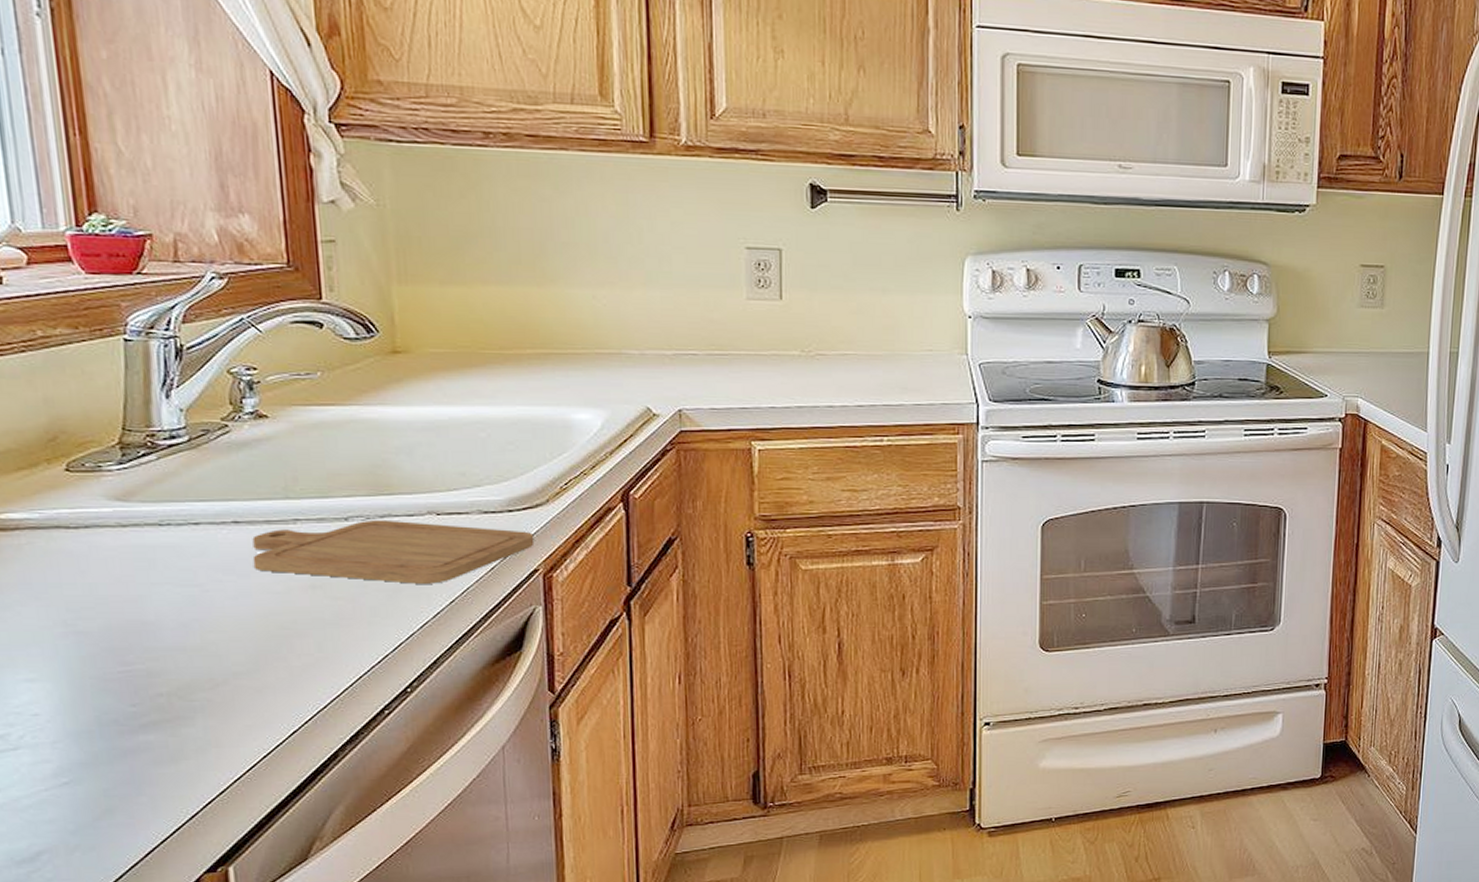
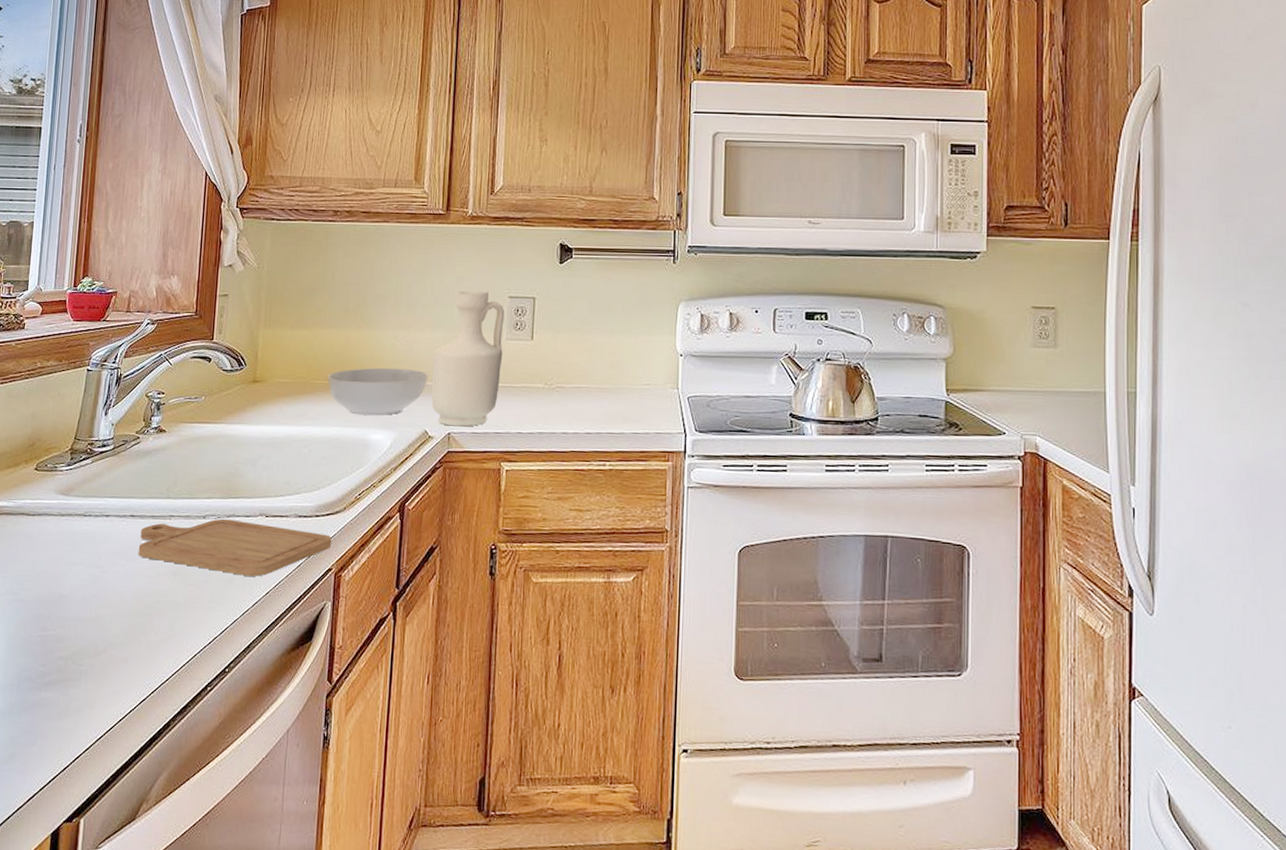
bowl: none [500,333,647,392] -> present [326,367,430,416]
ceramic jug: none [649,240,744,402] -> present [431,291,505,427]

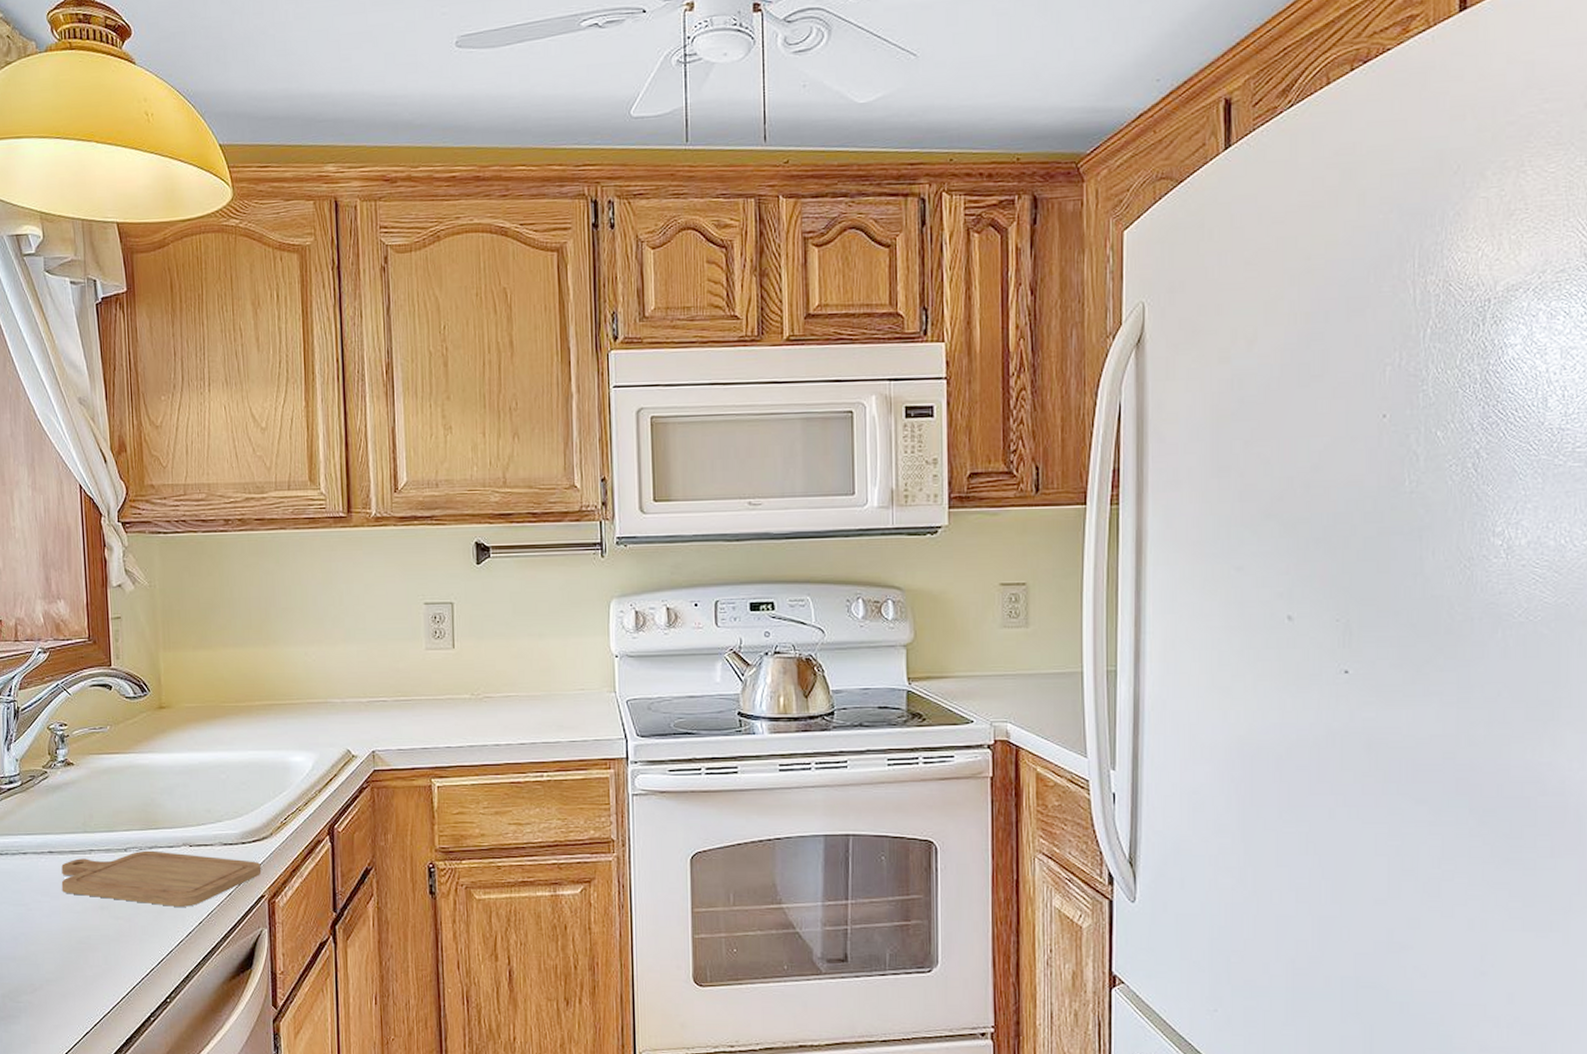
bowl: present [326,367,430,416] -> none [236,686,347,737]
ceramic jug: present [431,291,505,427] -> none [348,598,423,744]

